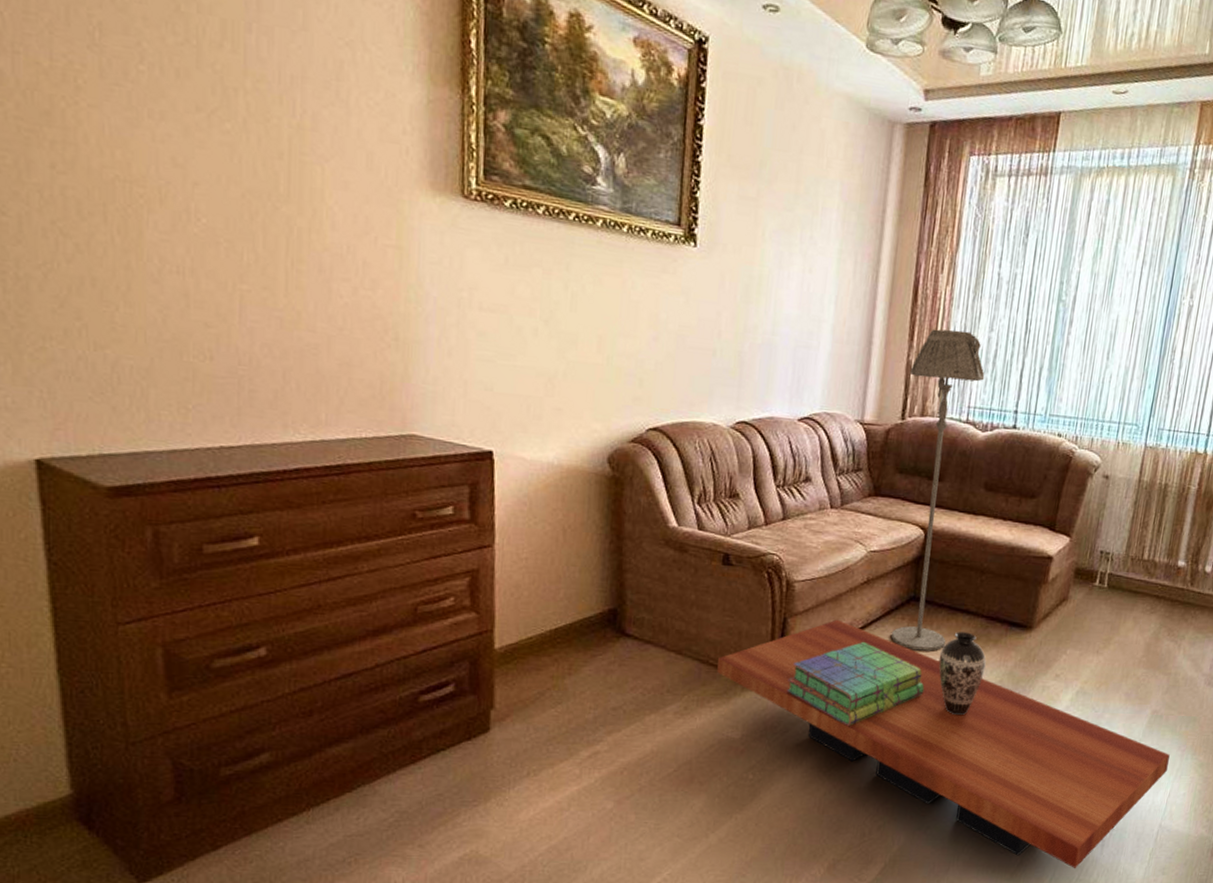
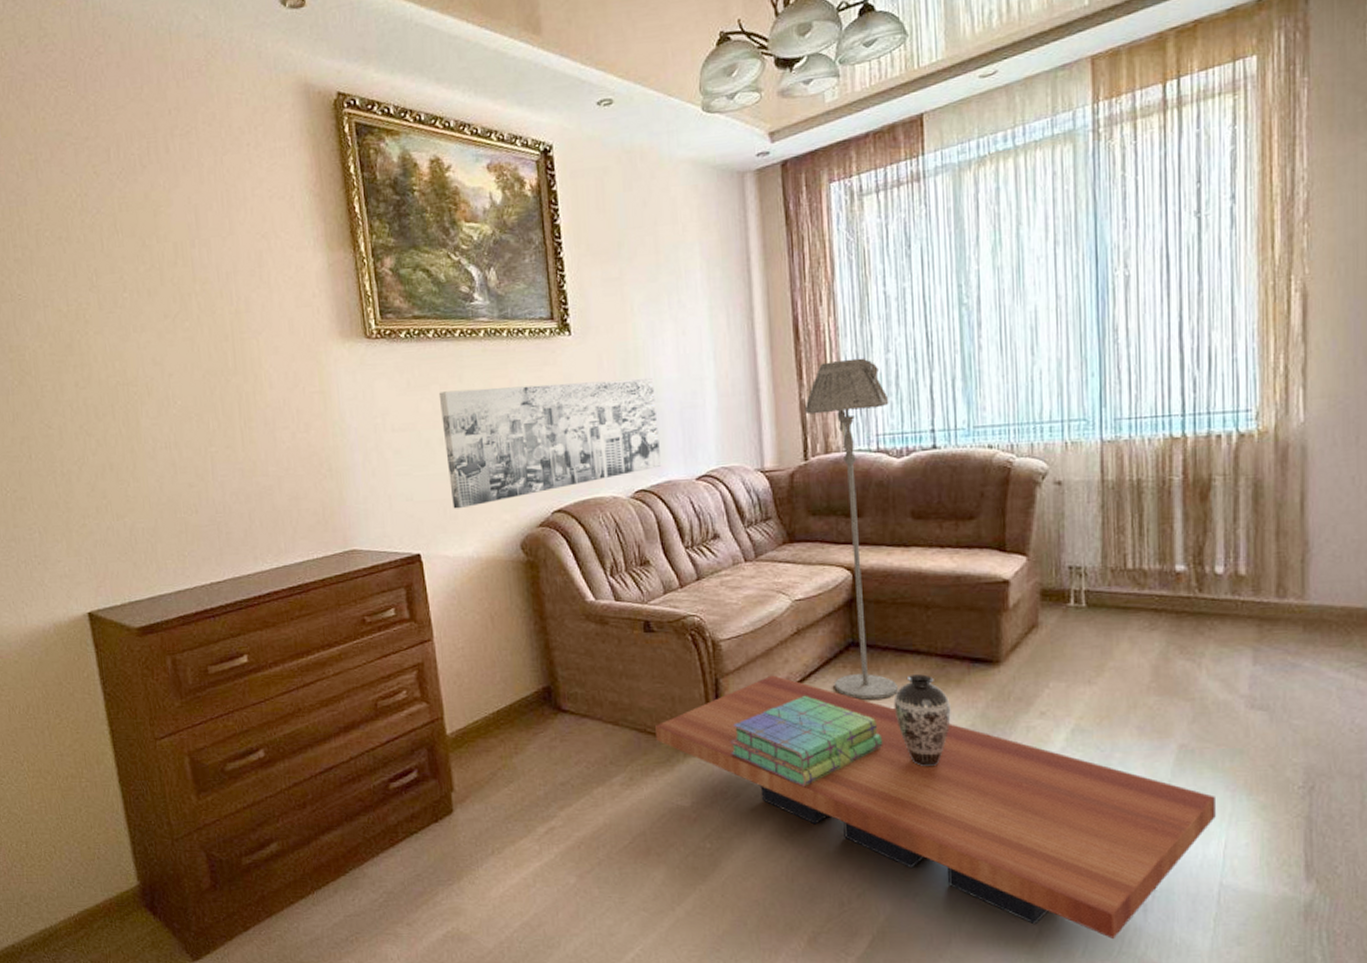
wall art: none [538,277,773,410] -> present [438,378,661,509]

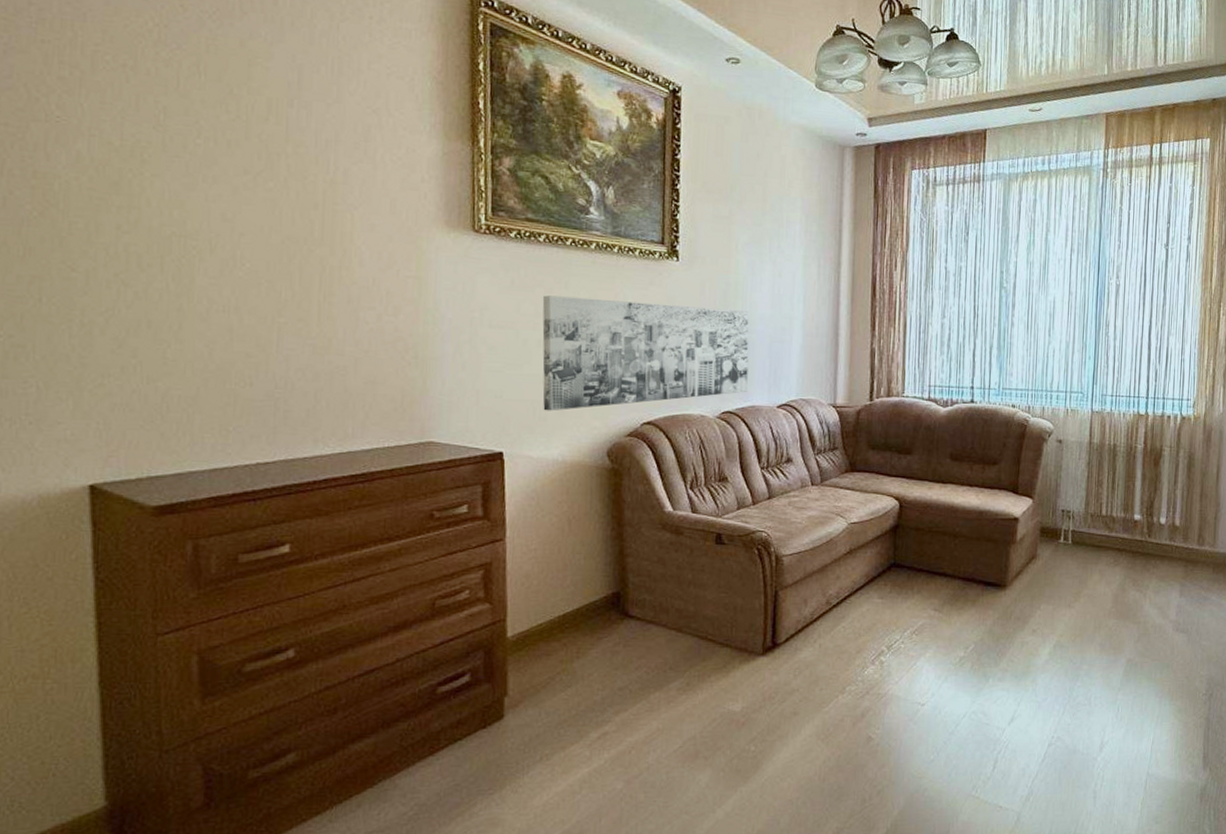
coffee table: present [655,675,1216,939] -> none [716,589,1149,823]
stack of books: present [730,696,883,786] -> none [782,610,911,692]
floor lamp: present [804,358,898,700] -> none [874,319,941,615]
decorative vase: present [893,674,951,767] -> none [922,594,966,676]

